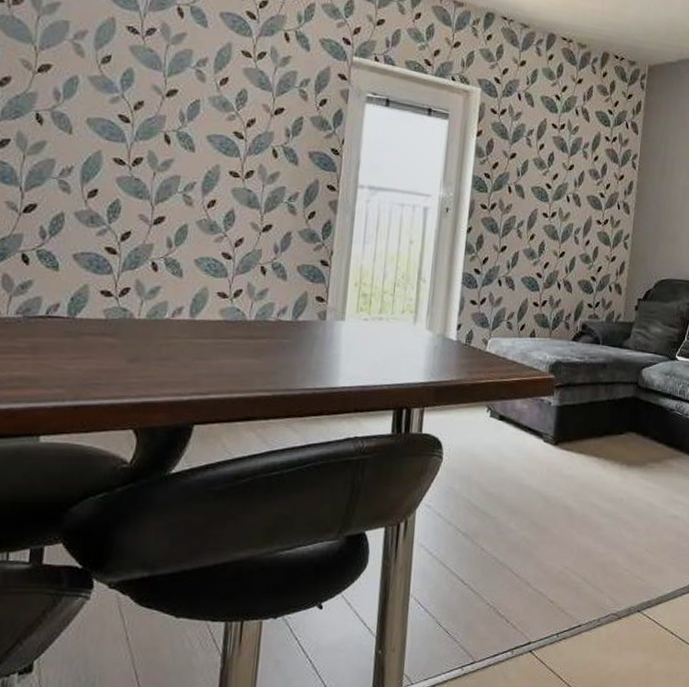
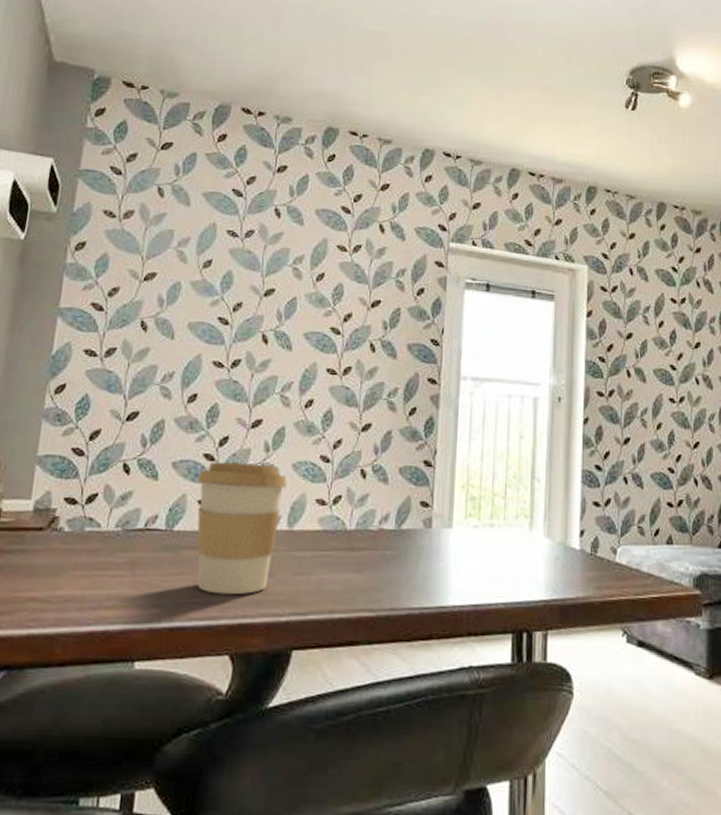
coffee cup: none [99,255,190,377] -> present [196,461,287,595]

